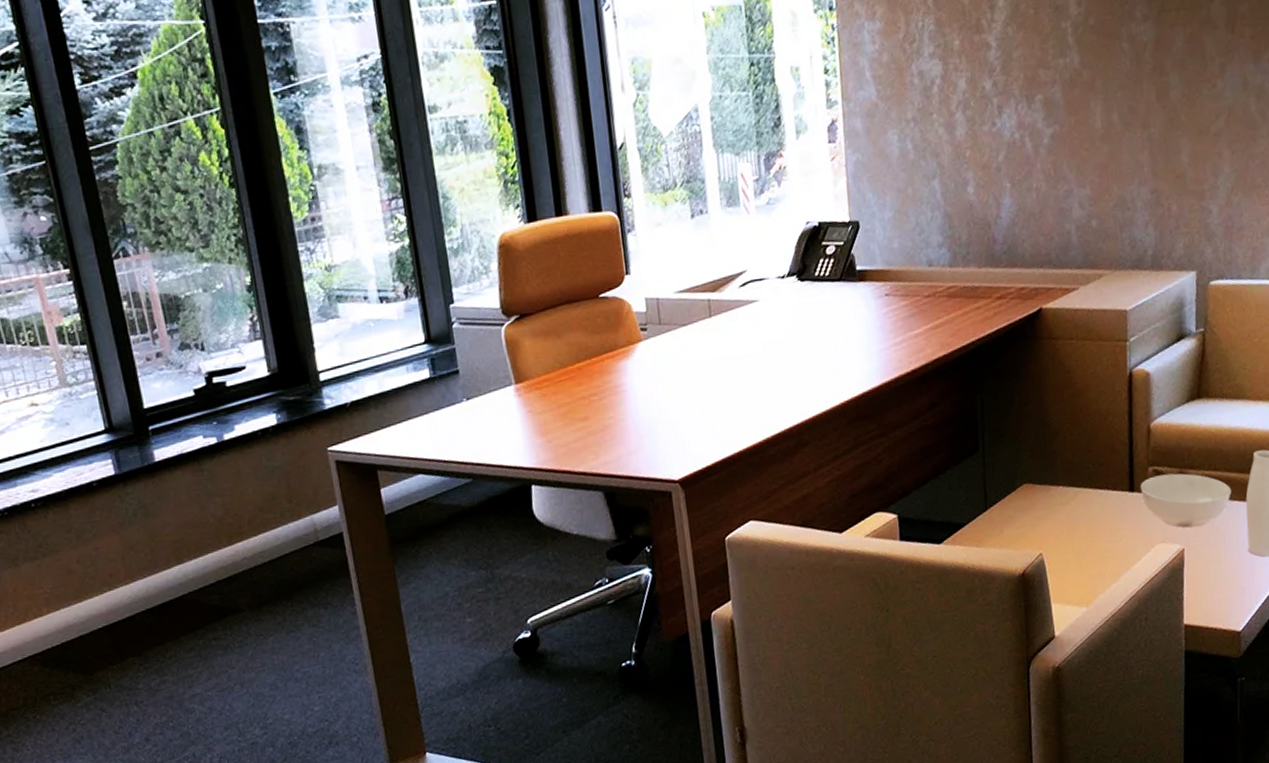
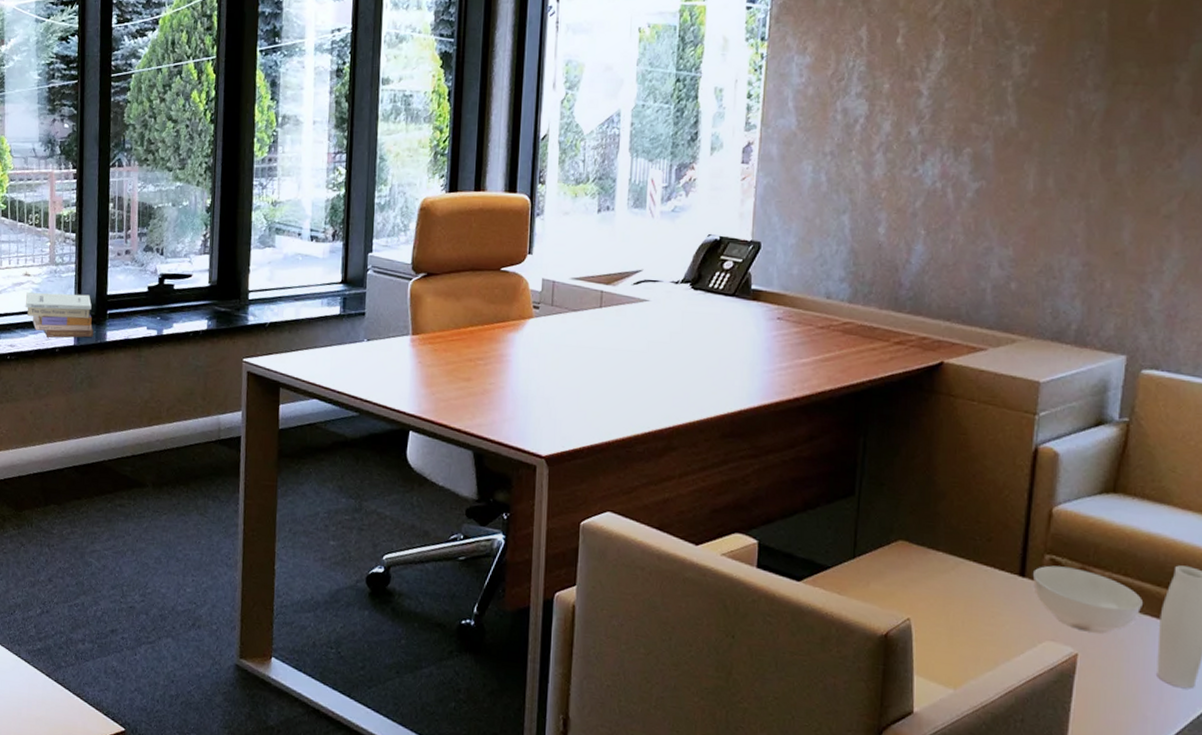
books: none [38,413,137,472] -> present [26,292,94,338]

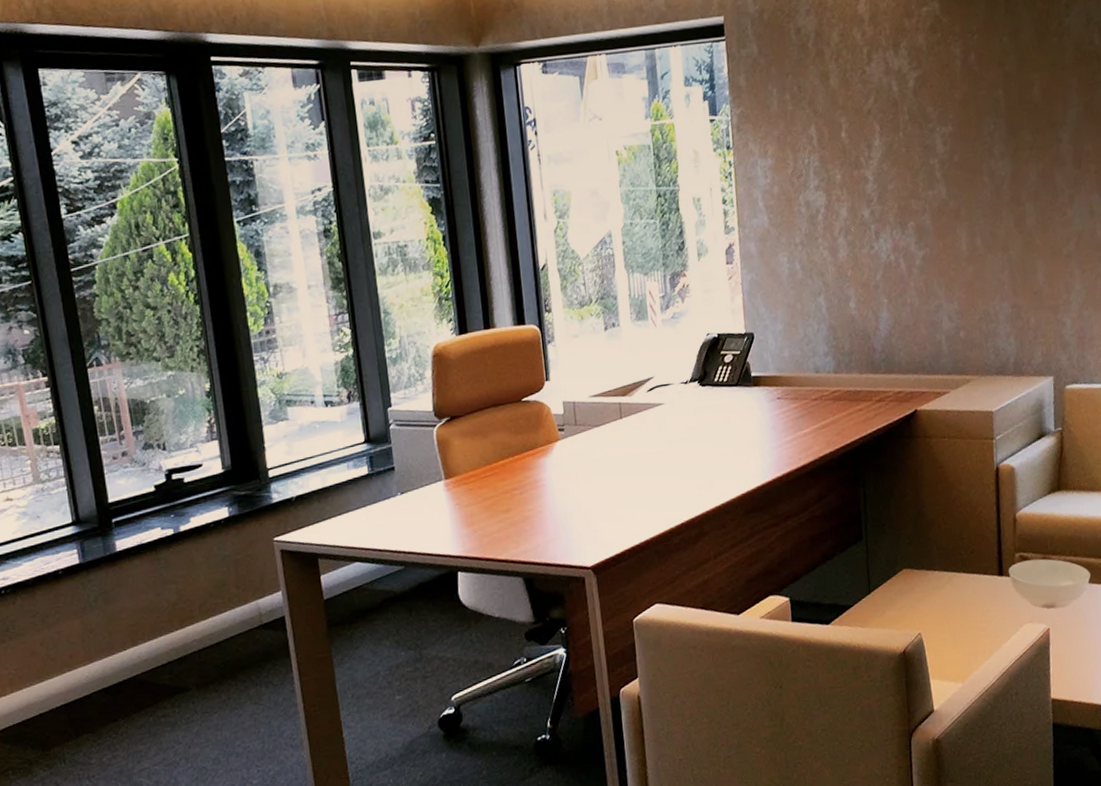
books: present [26,292,94,338] -> none [12,507,100,561]

